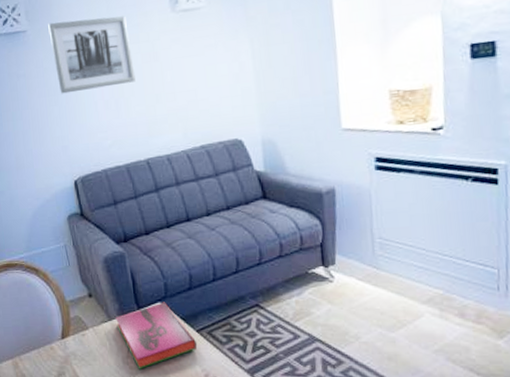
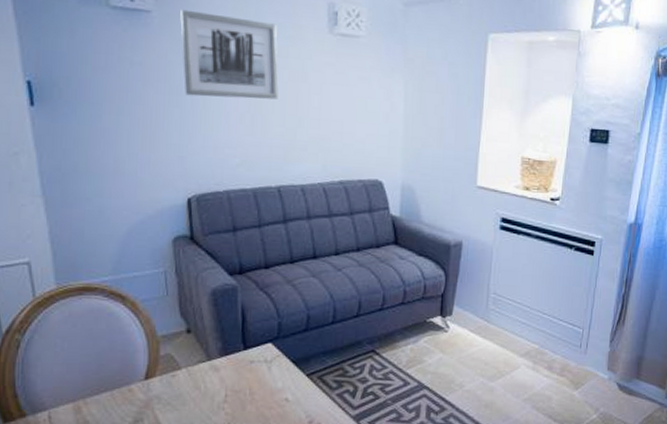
hardback book: present [116,302,198,369] -> none [216,342,306,415]

